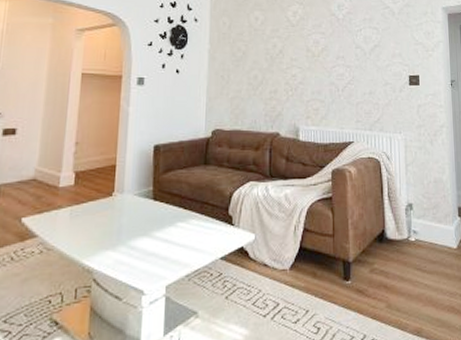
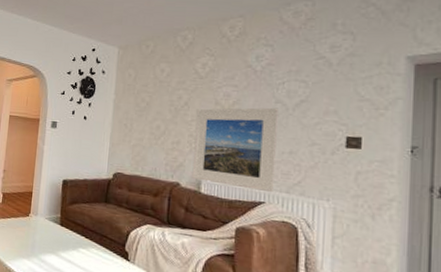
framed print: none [290,52,360,132] -> present [192,107,278,193]

